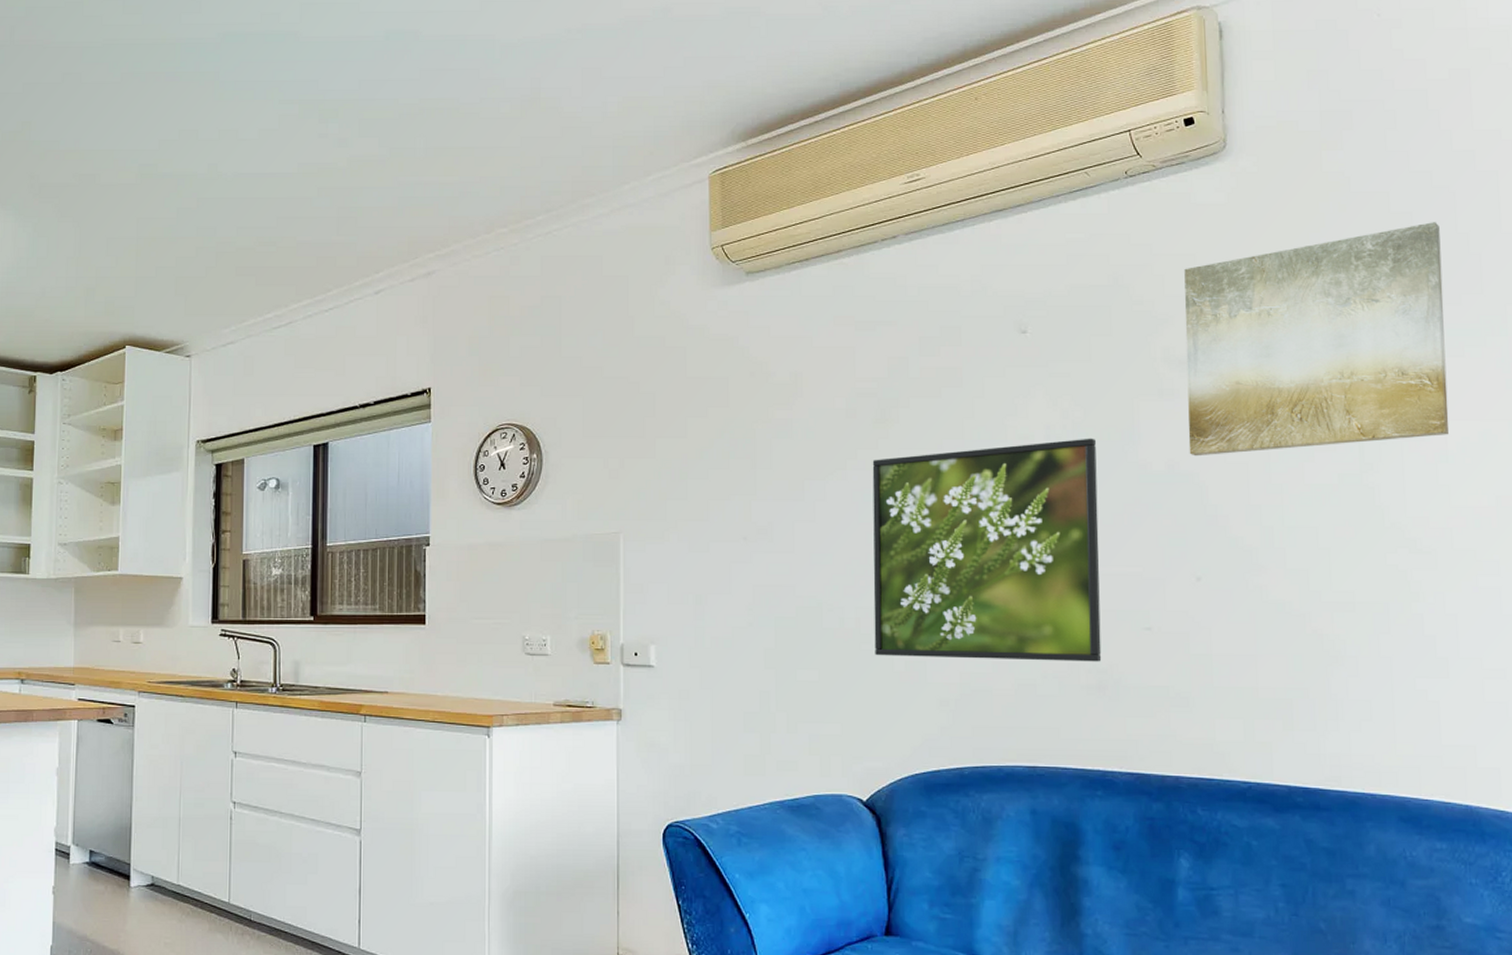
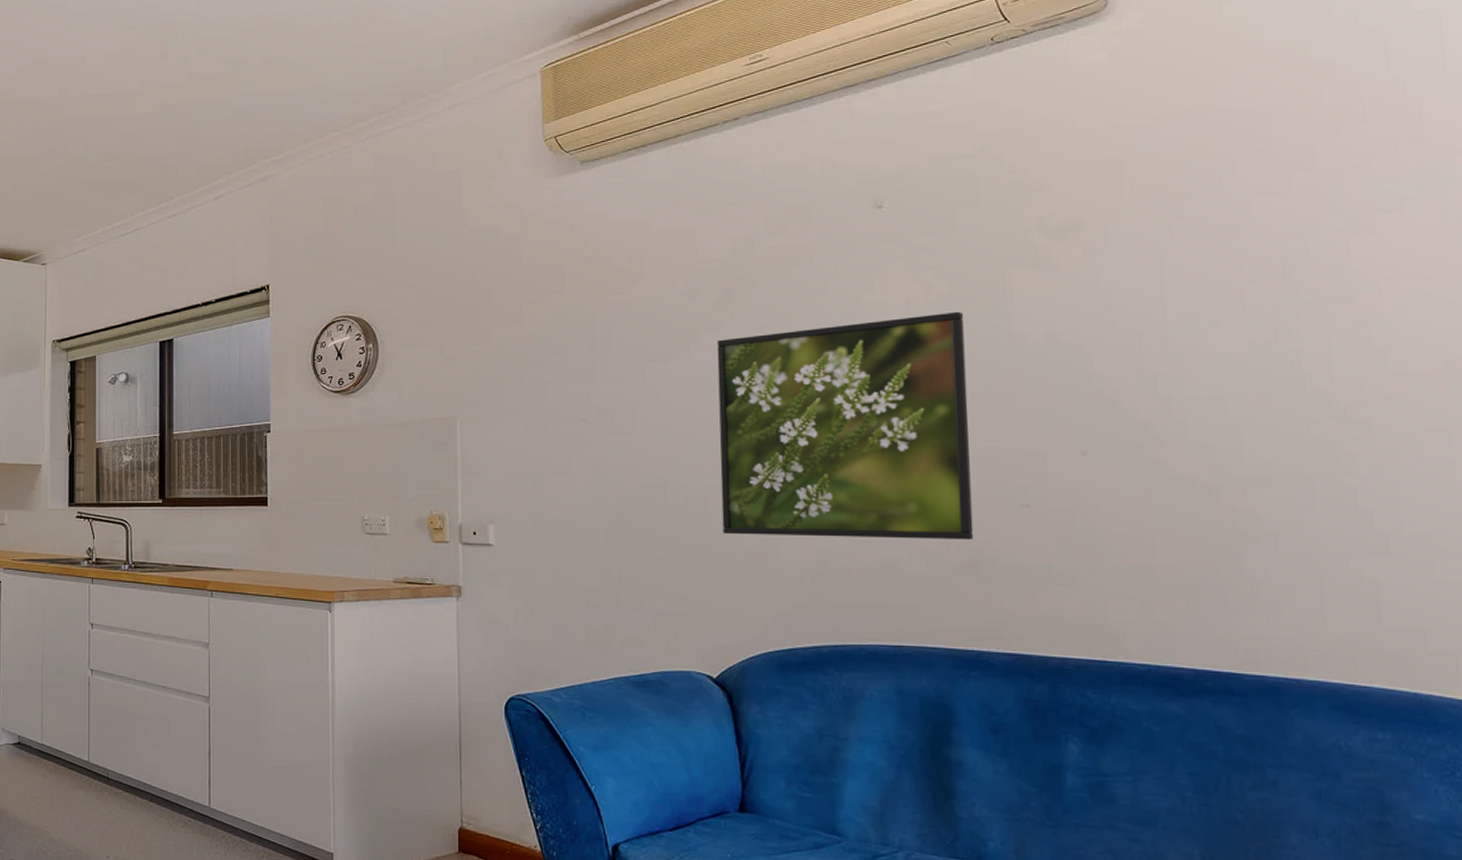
wall art: present [1184,222,1449,457] -> none [1061,69,1385,327]

